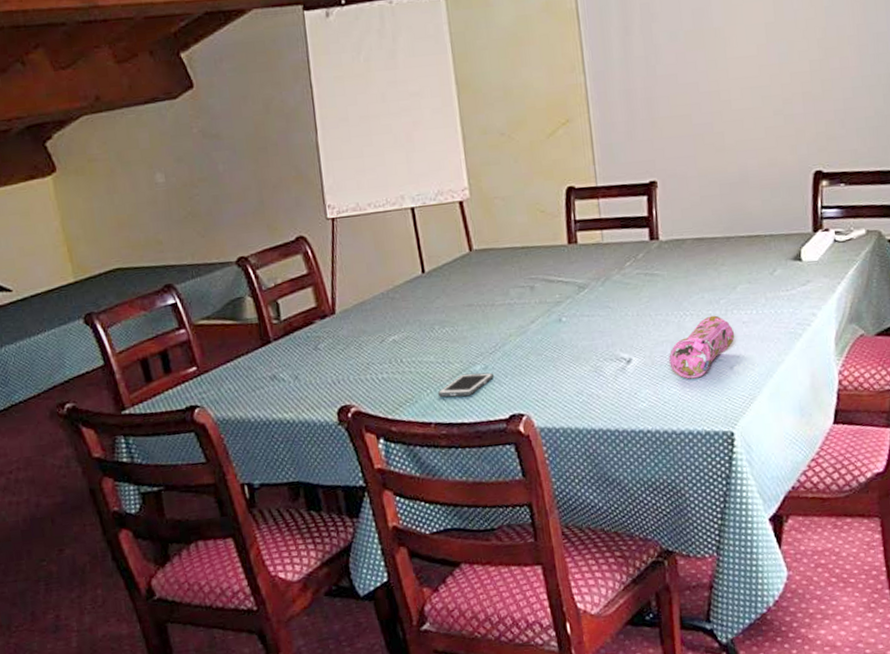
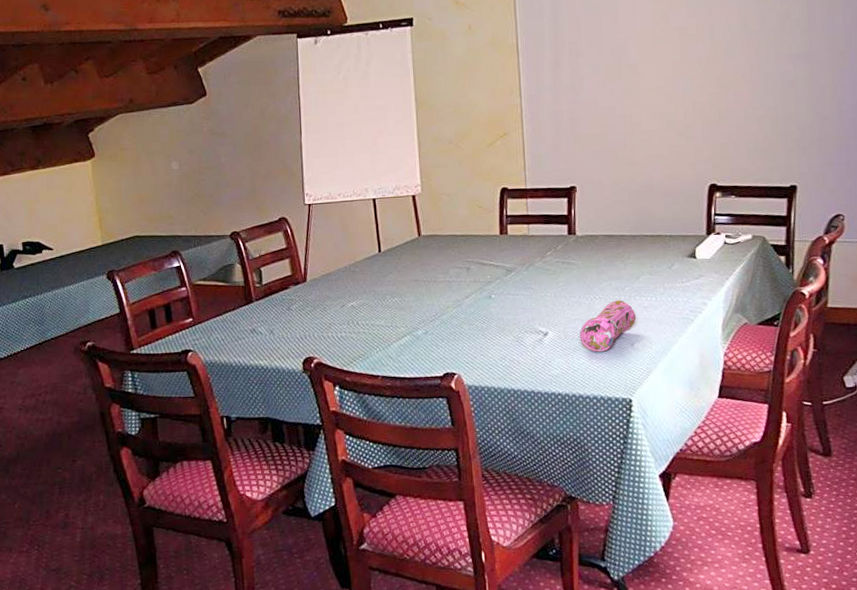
cell phone: present [437,372,494,397] -> none [385,336,432,356]

